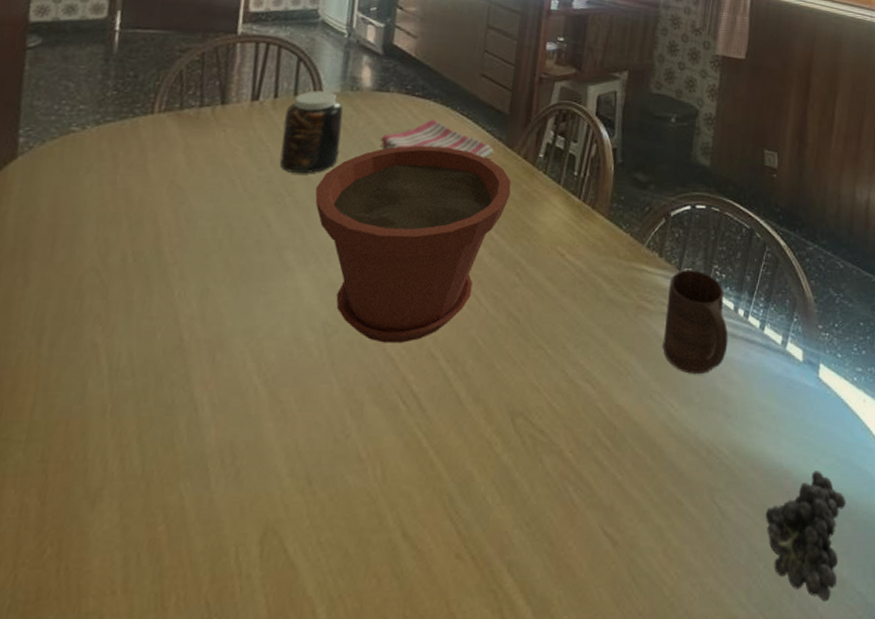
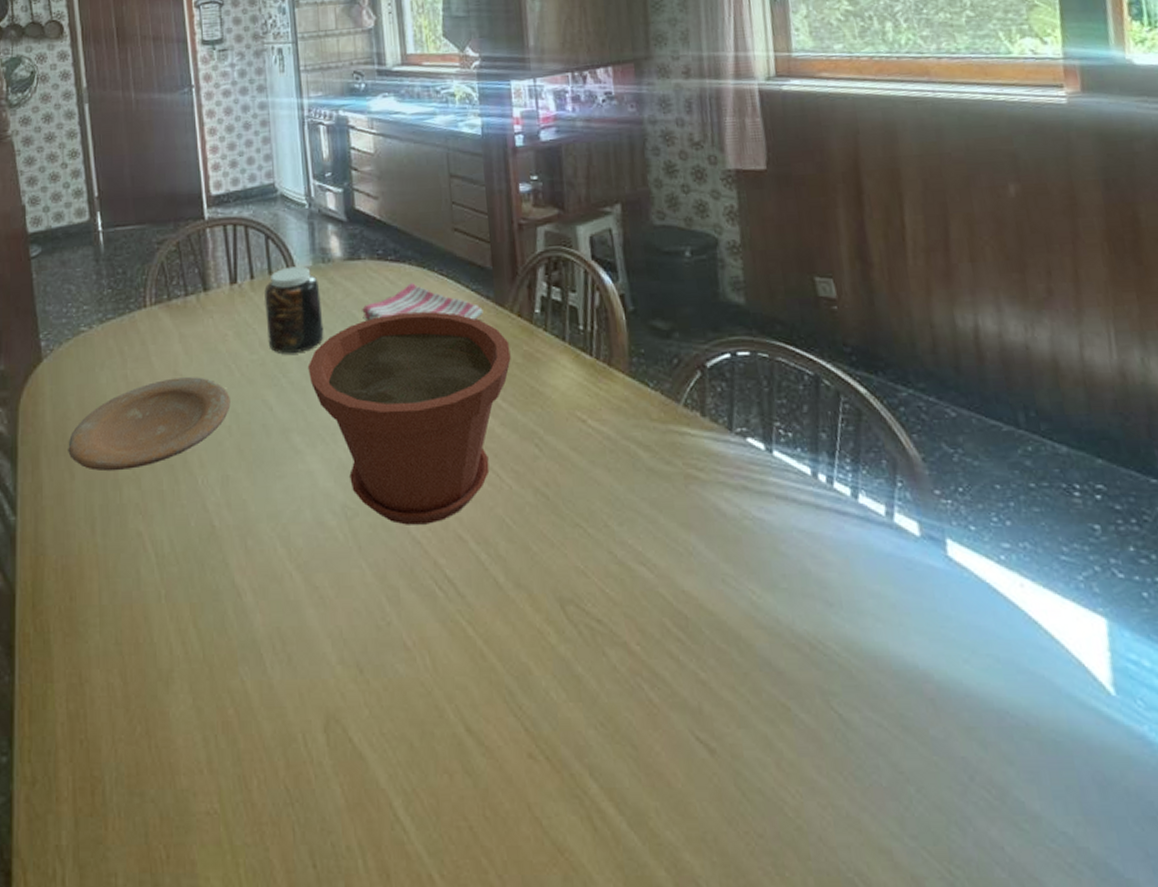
plate: none [27,188,228,279] -> present [68,377,231,472]
cup: present [663,270,728,374] -> none [720,429,813,554]
fruit: present [765,471,846,602] -> none [904,674,1027,841]

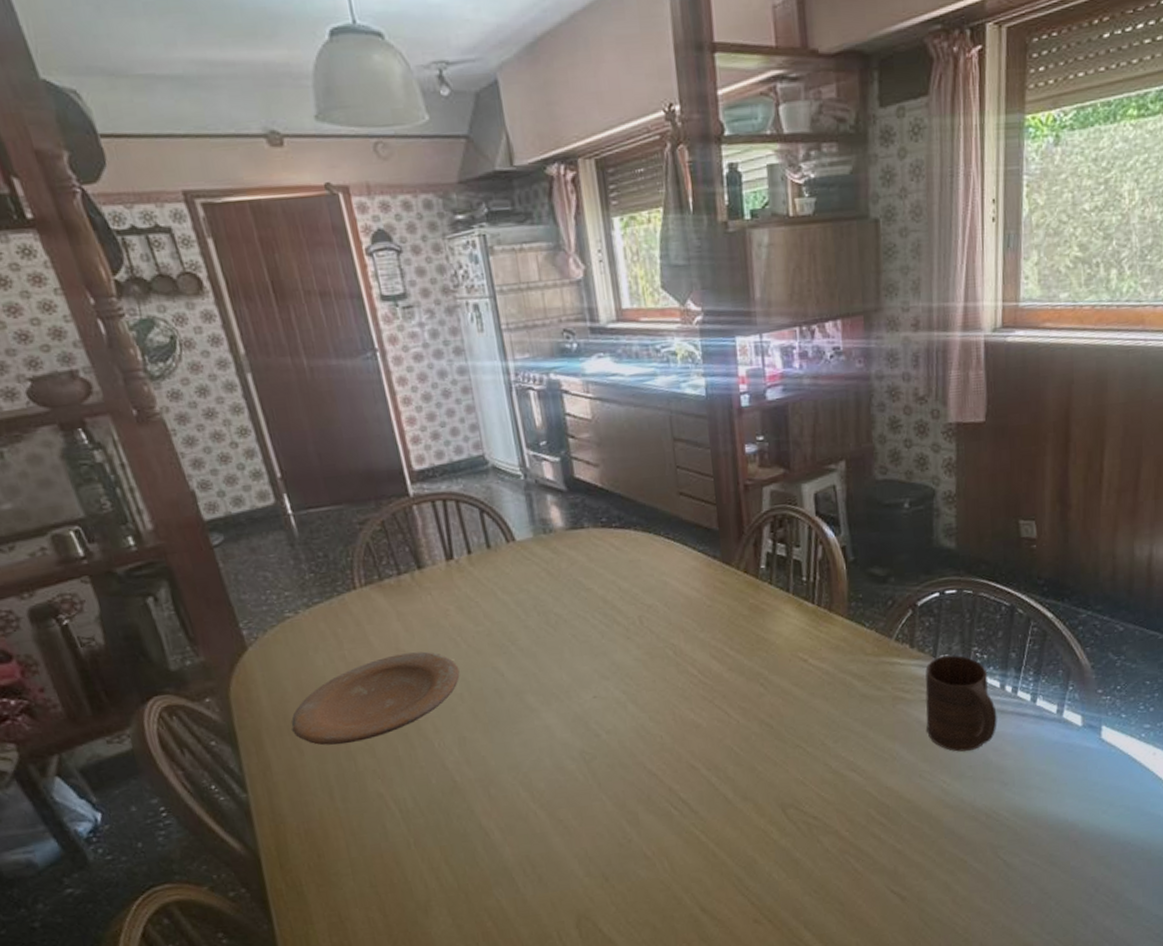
jar: present [264,266,324,354] -> none [484,538,551,624]
plant pot: present [307,310,511,525] -> none [536,573,738,762]
dish towel: present [362,282,483,320] -> none [588,547,710,586]
cup: none [720,429,813,554] -> present [925,655,997,752]

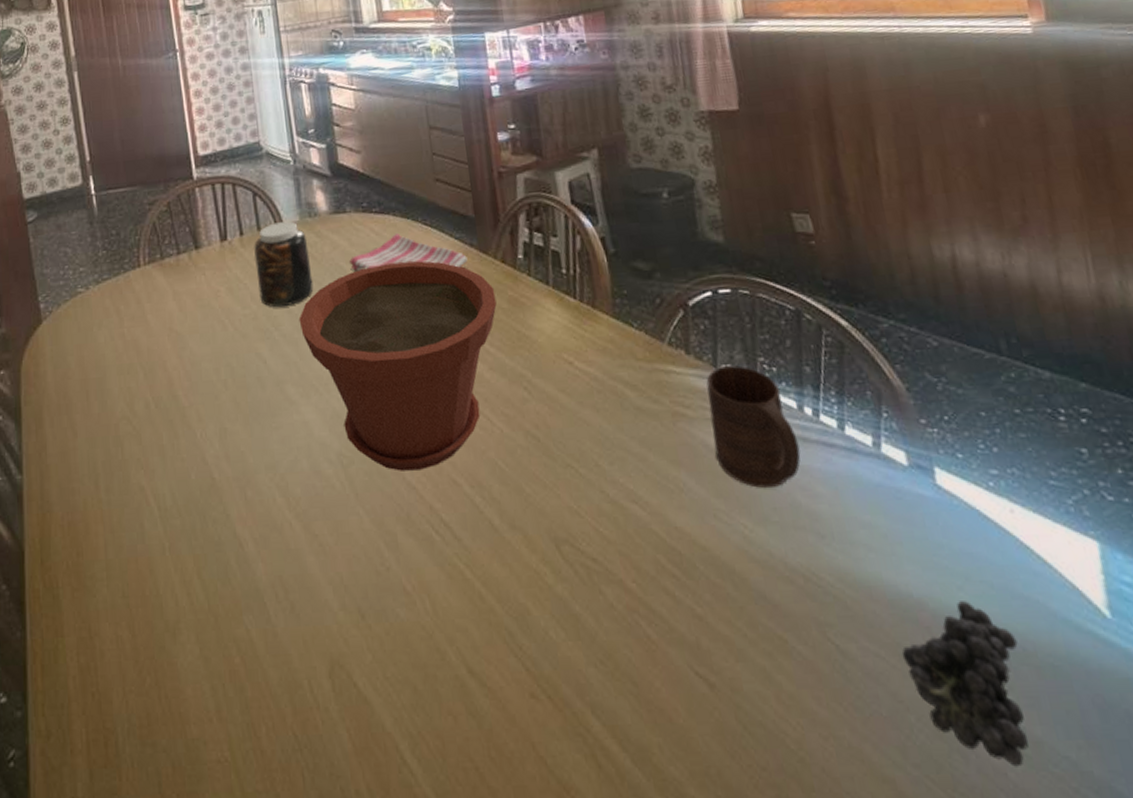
plate: present [291,651,460,746] -> none [70,333,226,428]
jar: none [484,538,551,624] -> present [254,221,314,308]
plant pot: none [536,573,738,762] -> present [298,260,497,471]
dish towel: none [588,547,710,586] -> present [349,232,468,271]
fruit: none [1052,820,1139,926] -> present [901,601,1029,767]

